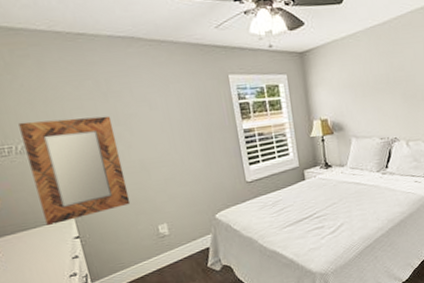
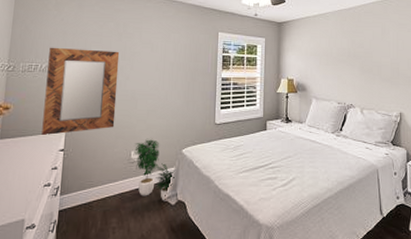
potted plant: none [160,208,214,269] -> present [134,138,176,201]

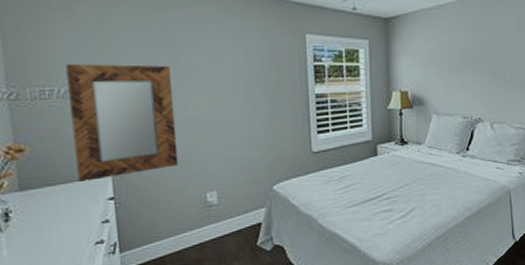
potted plant: present [134,138,176,201] -> none [210,175,268,248]

